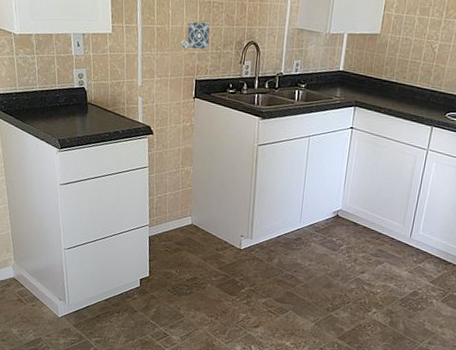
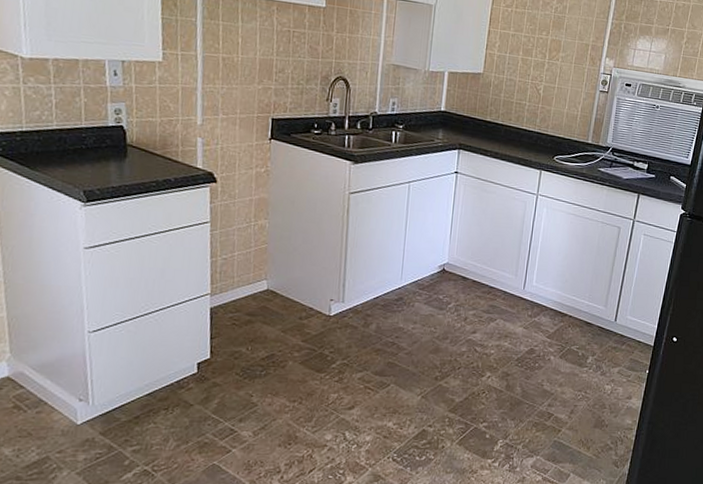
decorative tile: present [181,21,210,49] -> none [253,52,290,84]

